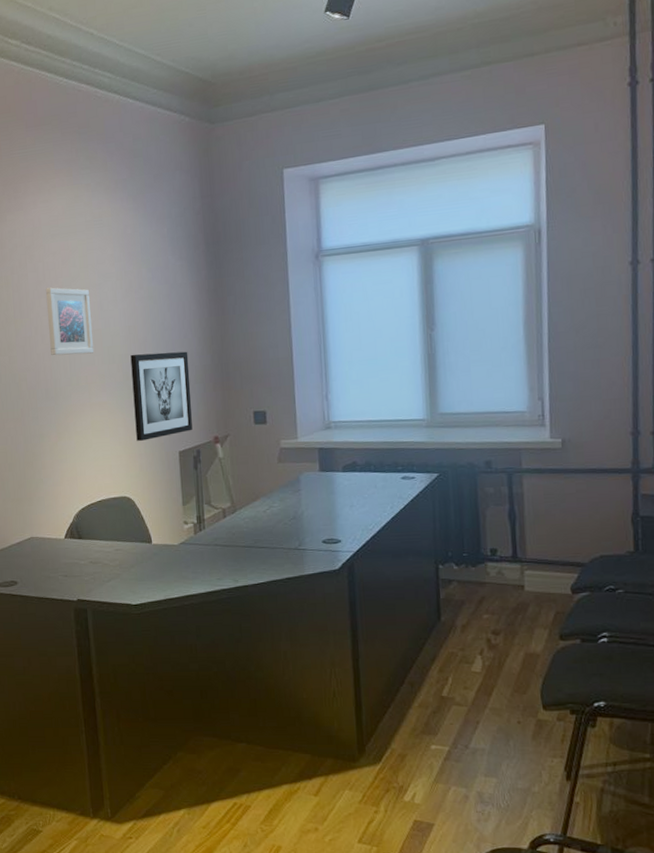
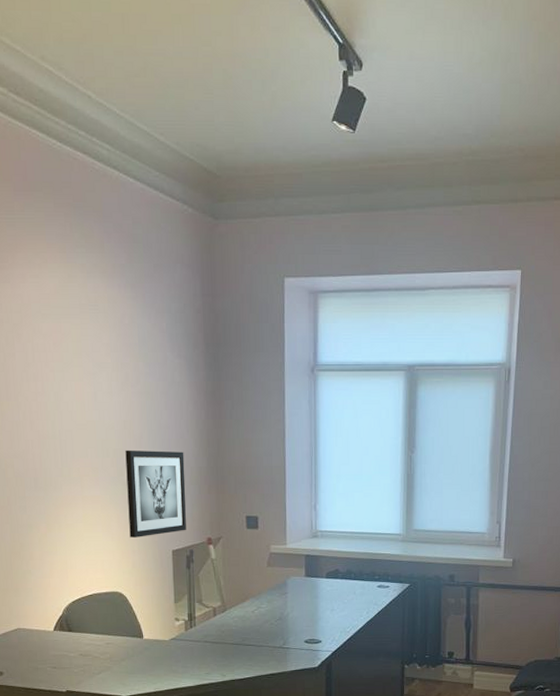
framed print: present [45,287,94,356] -> none [35,371,87,445]

